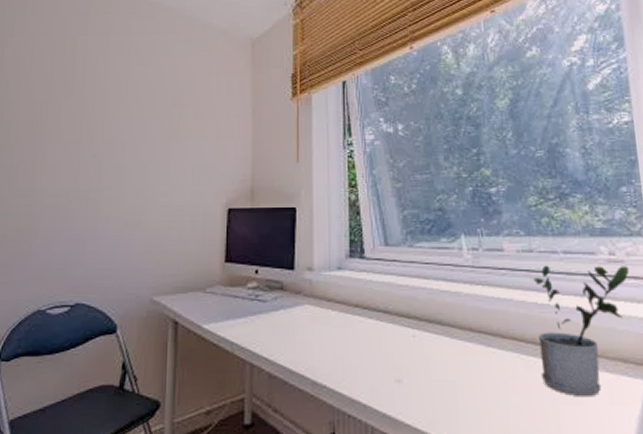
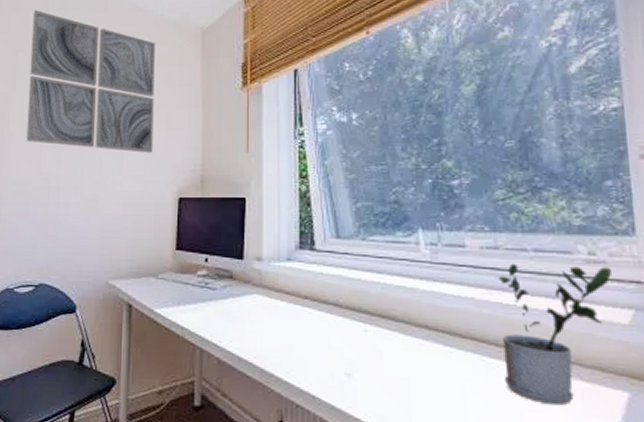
wall art: none [63,13,204,163] -> present [26,9,155,153]

